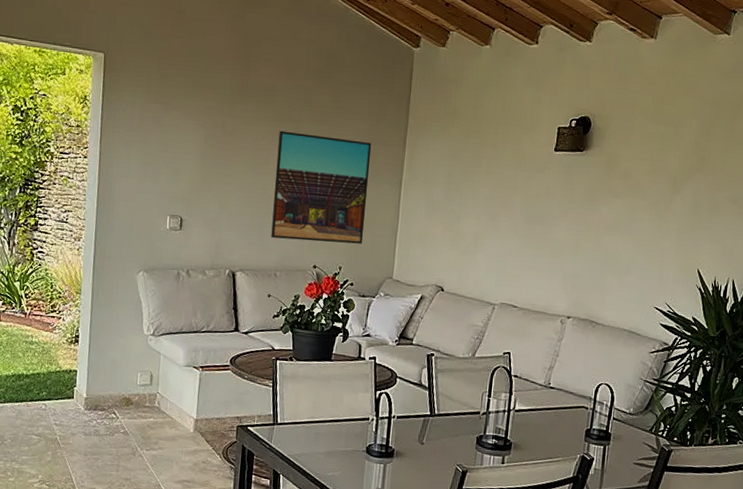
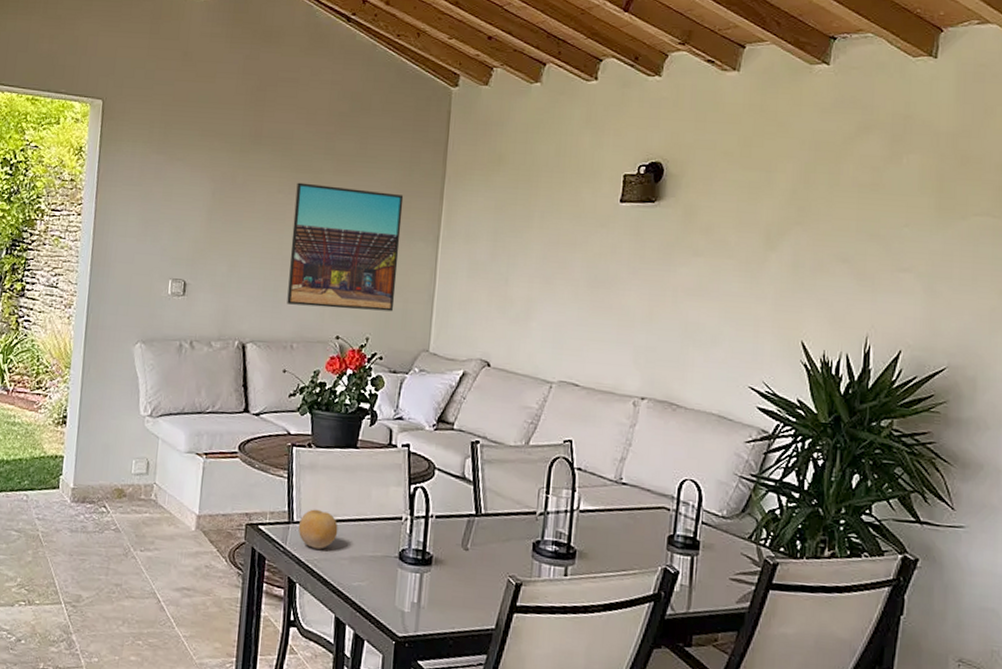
fruit: none [281,412,316,446] -> present [298,509,338,549]

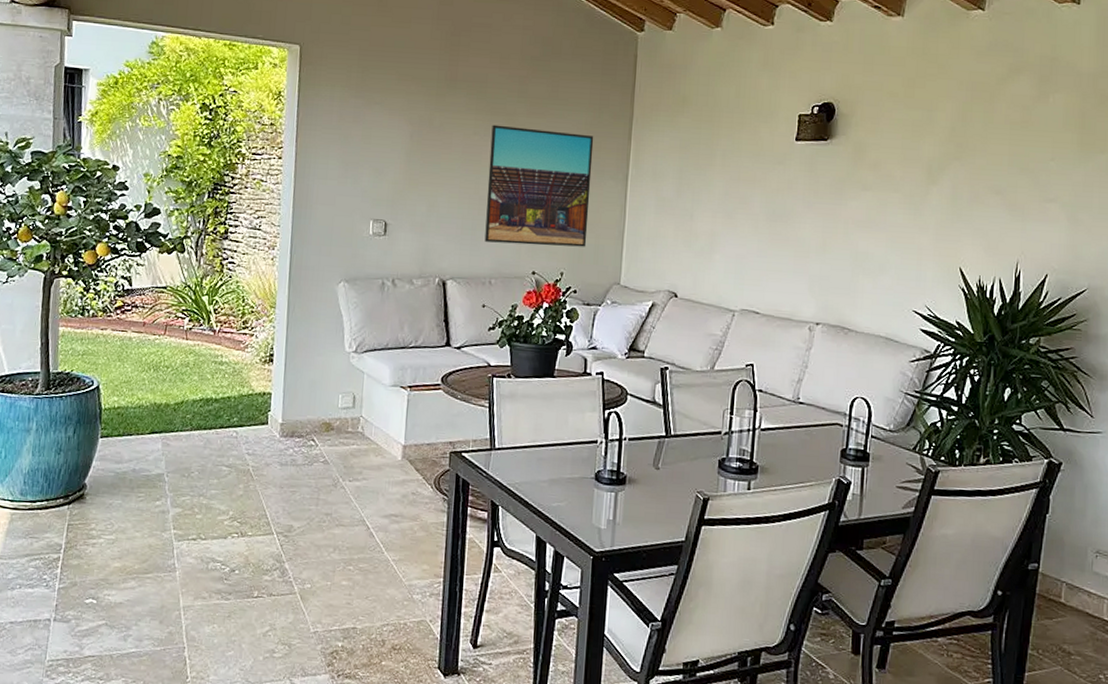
fruit: present [298,509,338,549] -> none [499,436,538,474]

